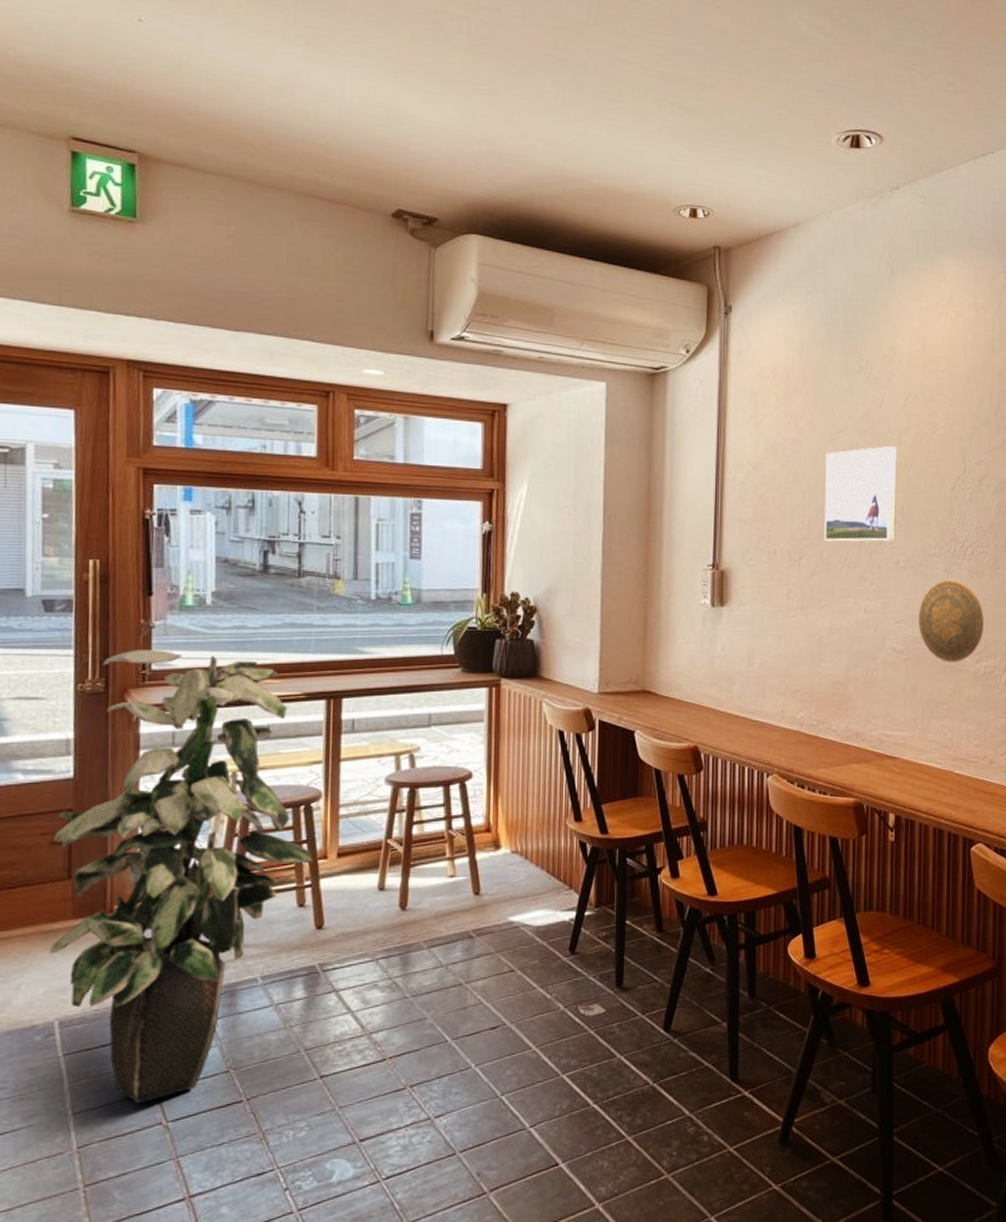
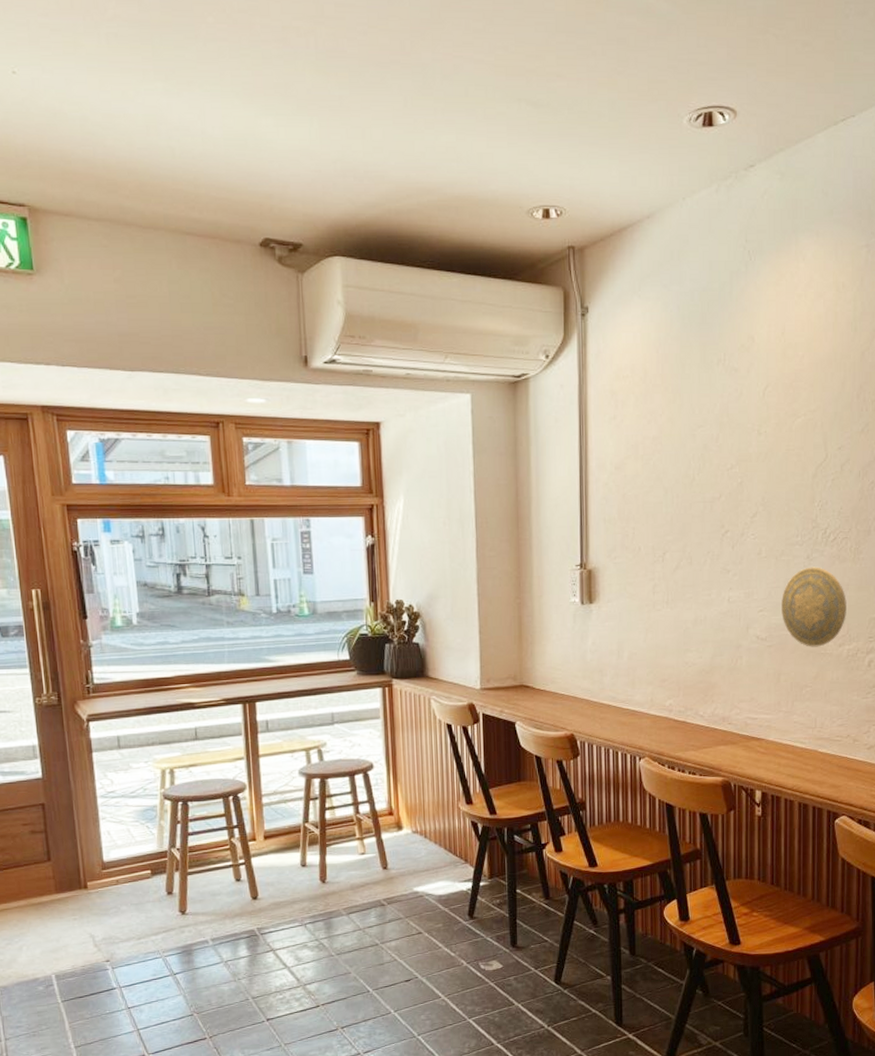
indoor plant: present [49,650,315,1103] -> none [32,666,246,1039]
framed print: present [824,445,897,542] -> none [686,437,757,536]

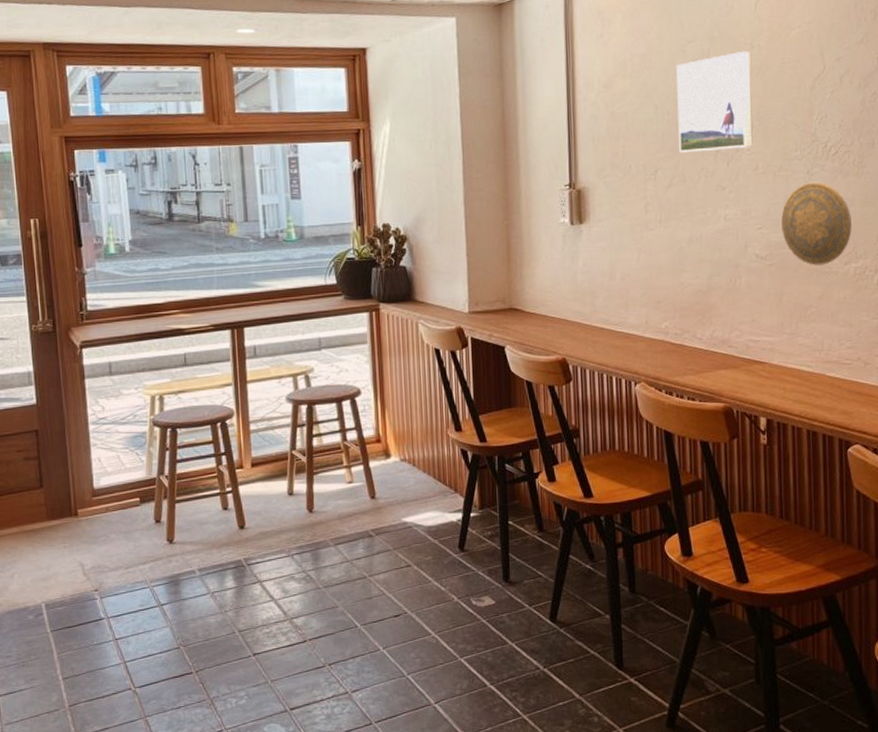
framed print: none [686,437,757,536] -> present [676,51,753,153]

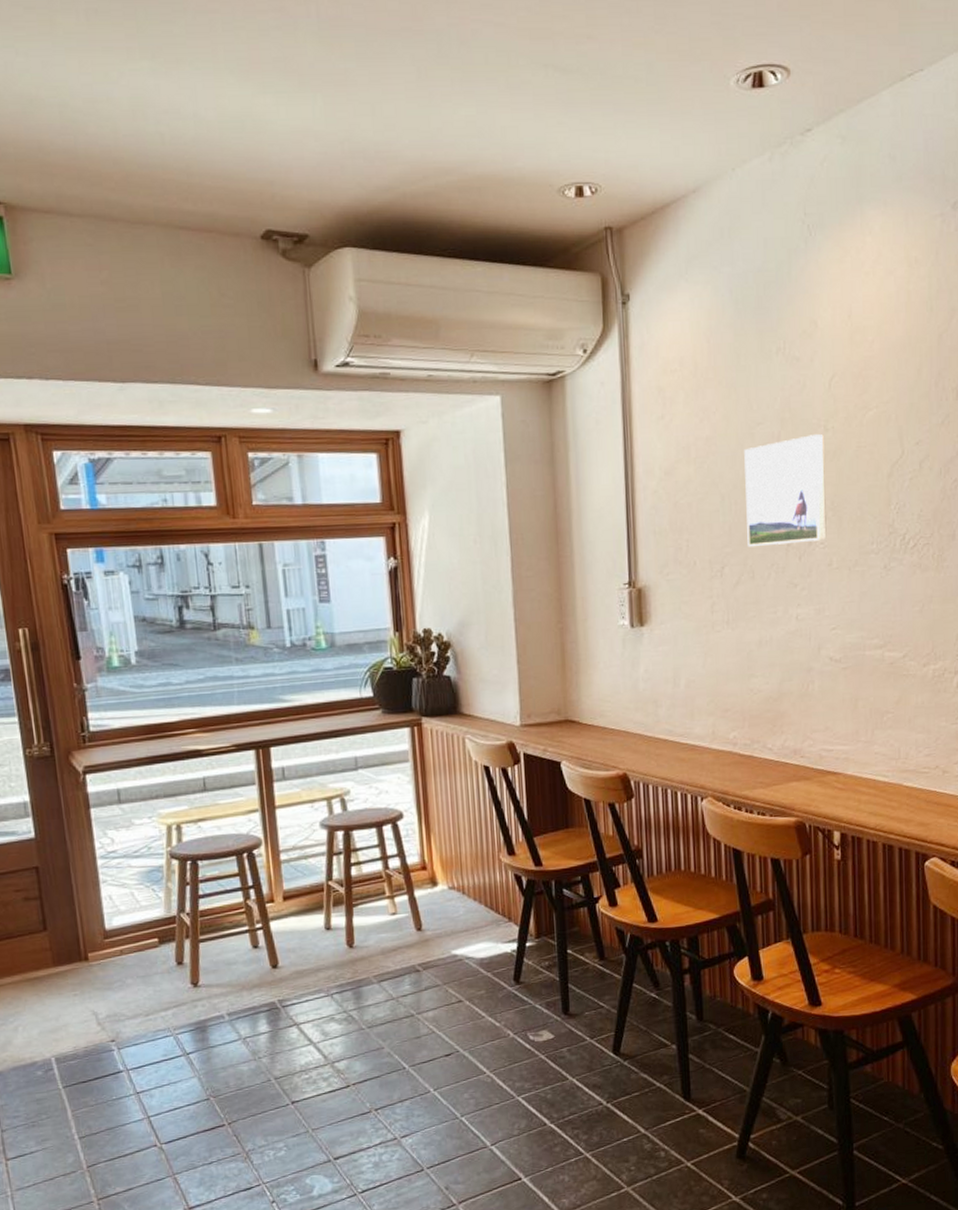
decorative plate: present [781,182,852,266] -> none [857,577,931,668]

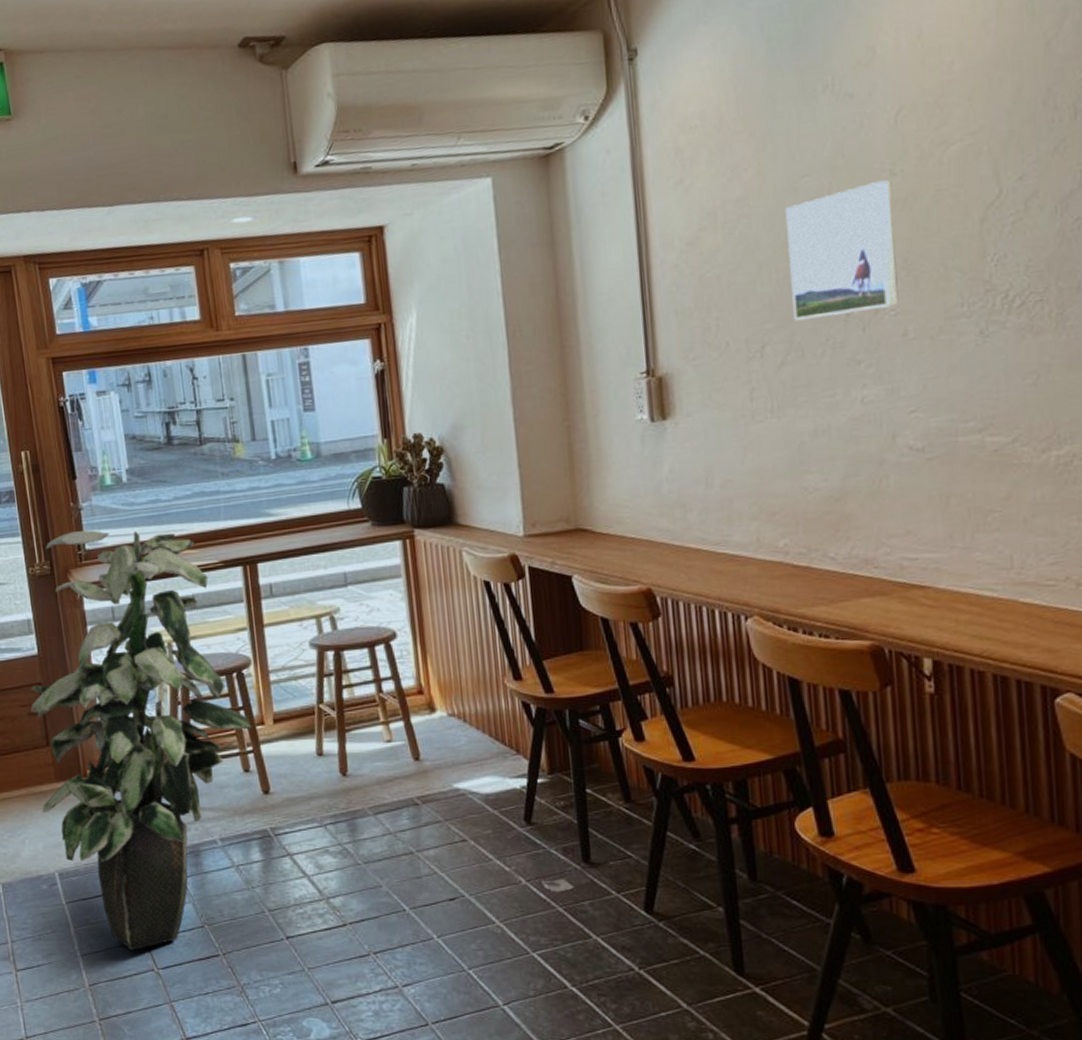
indoor plant: none [26,712,263,1128] -> present [30,530,253,950]

